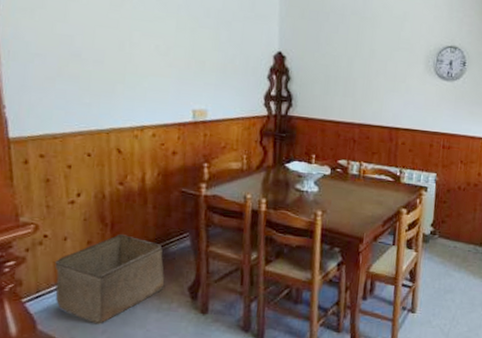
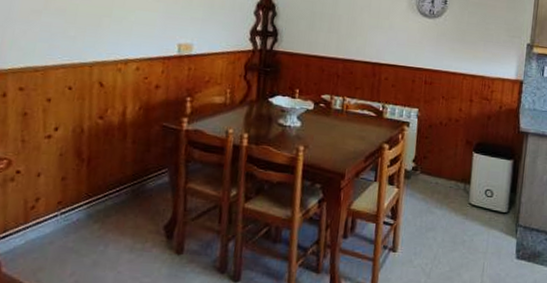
storage bin: present [55,234,165,325] -> none [23,170,141,266]

